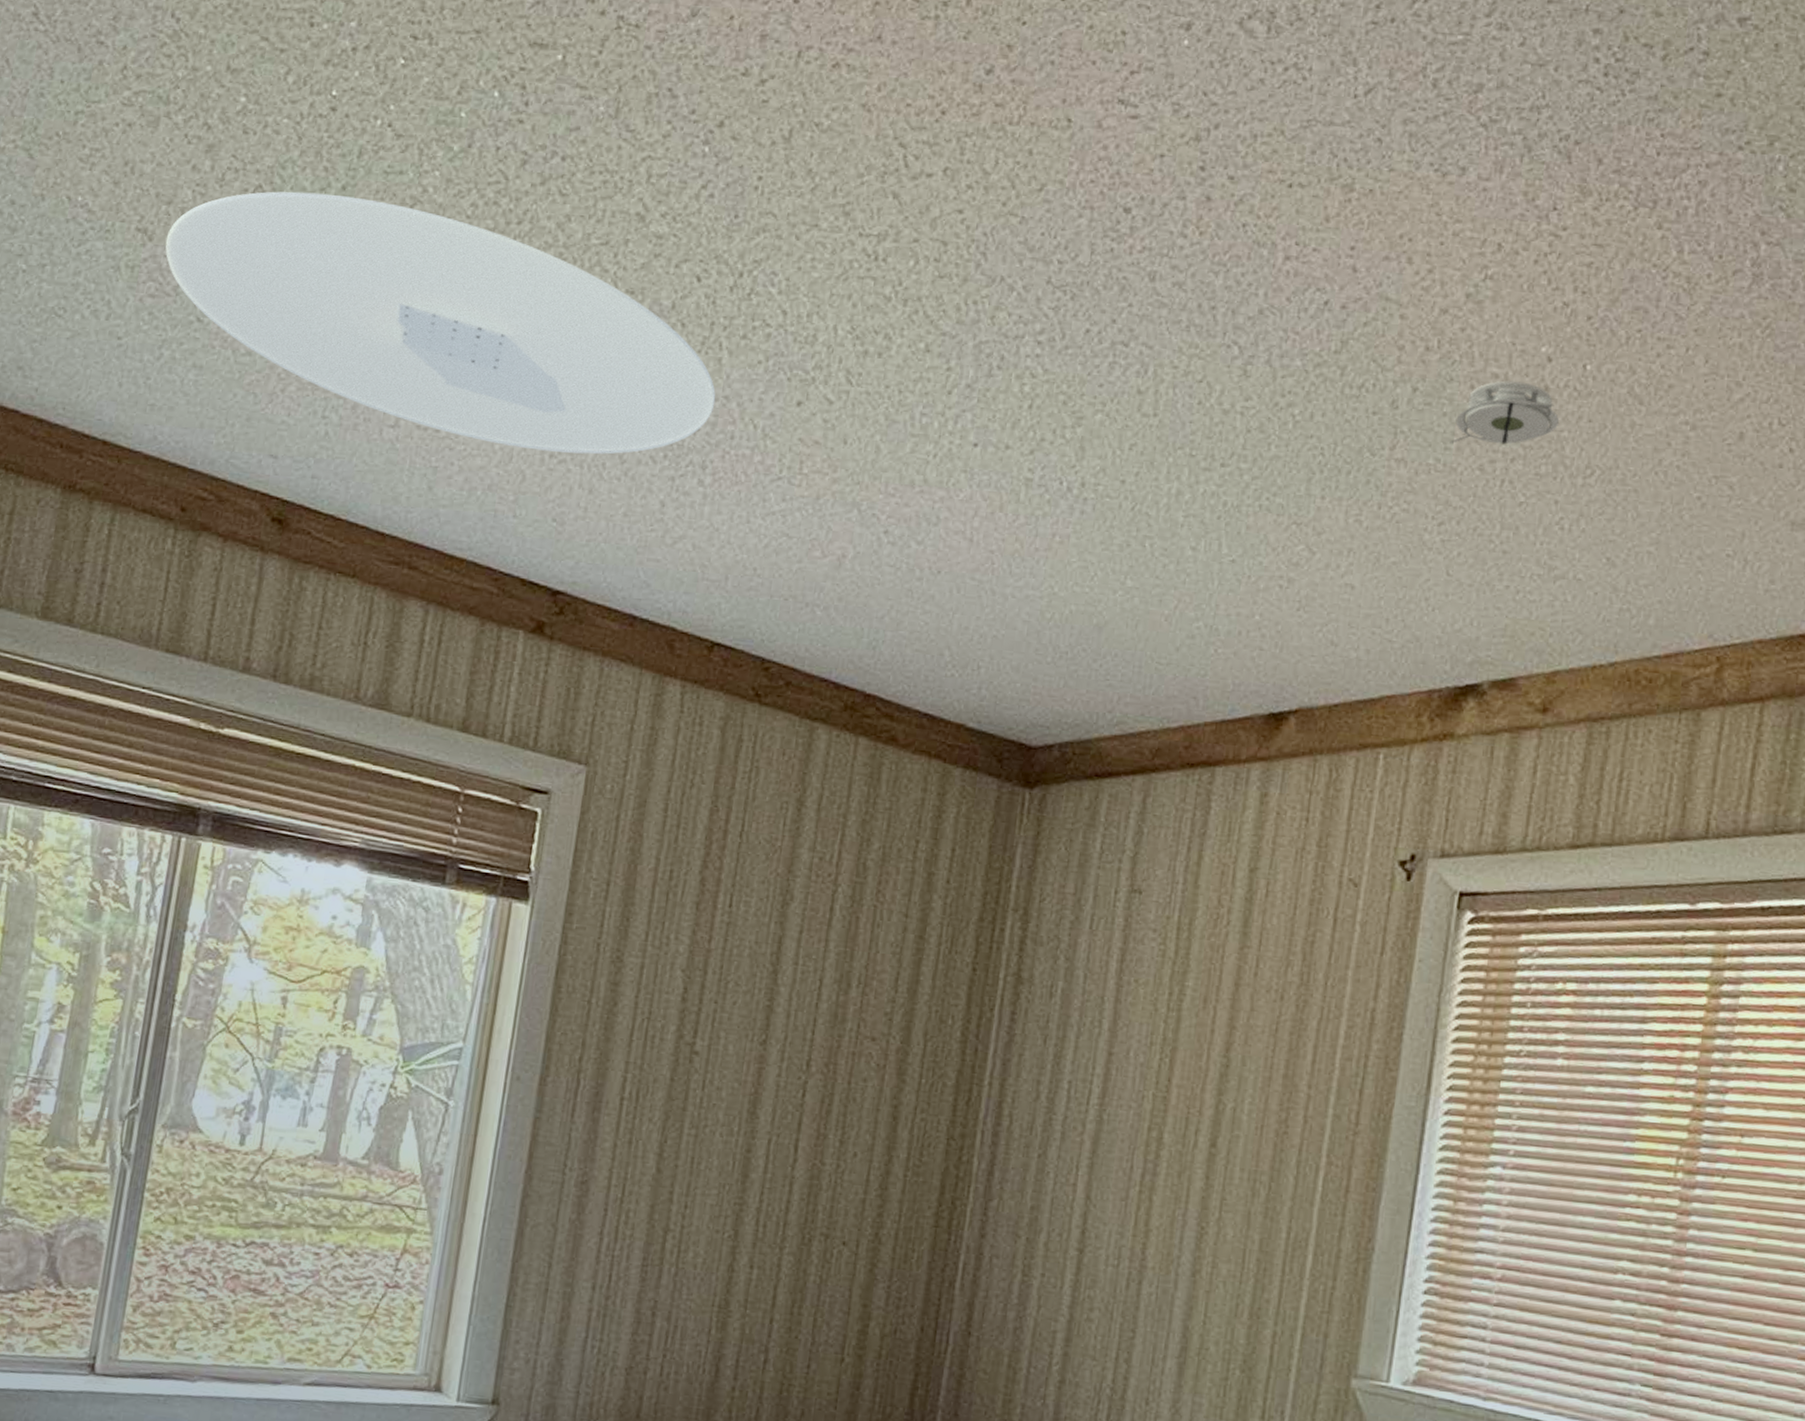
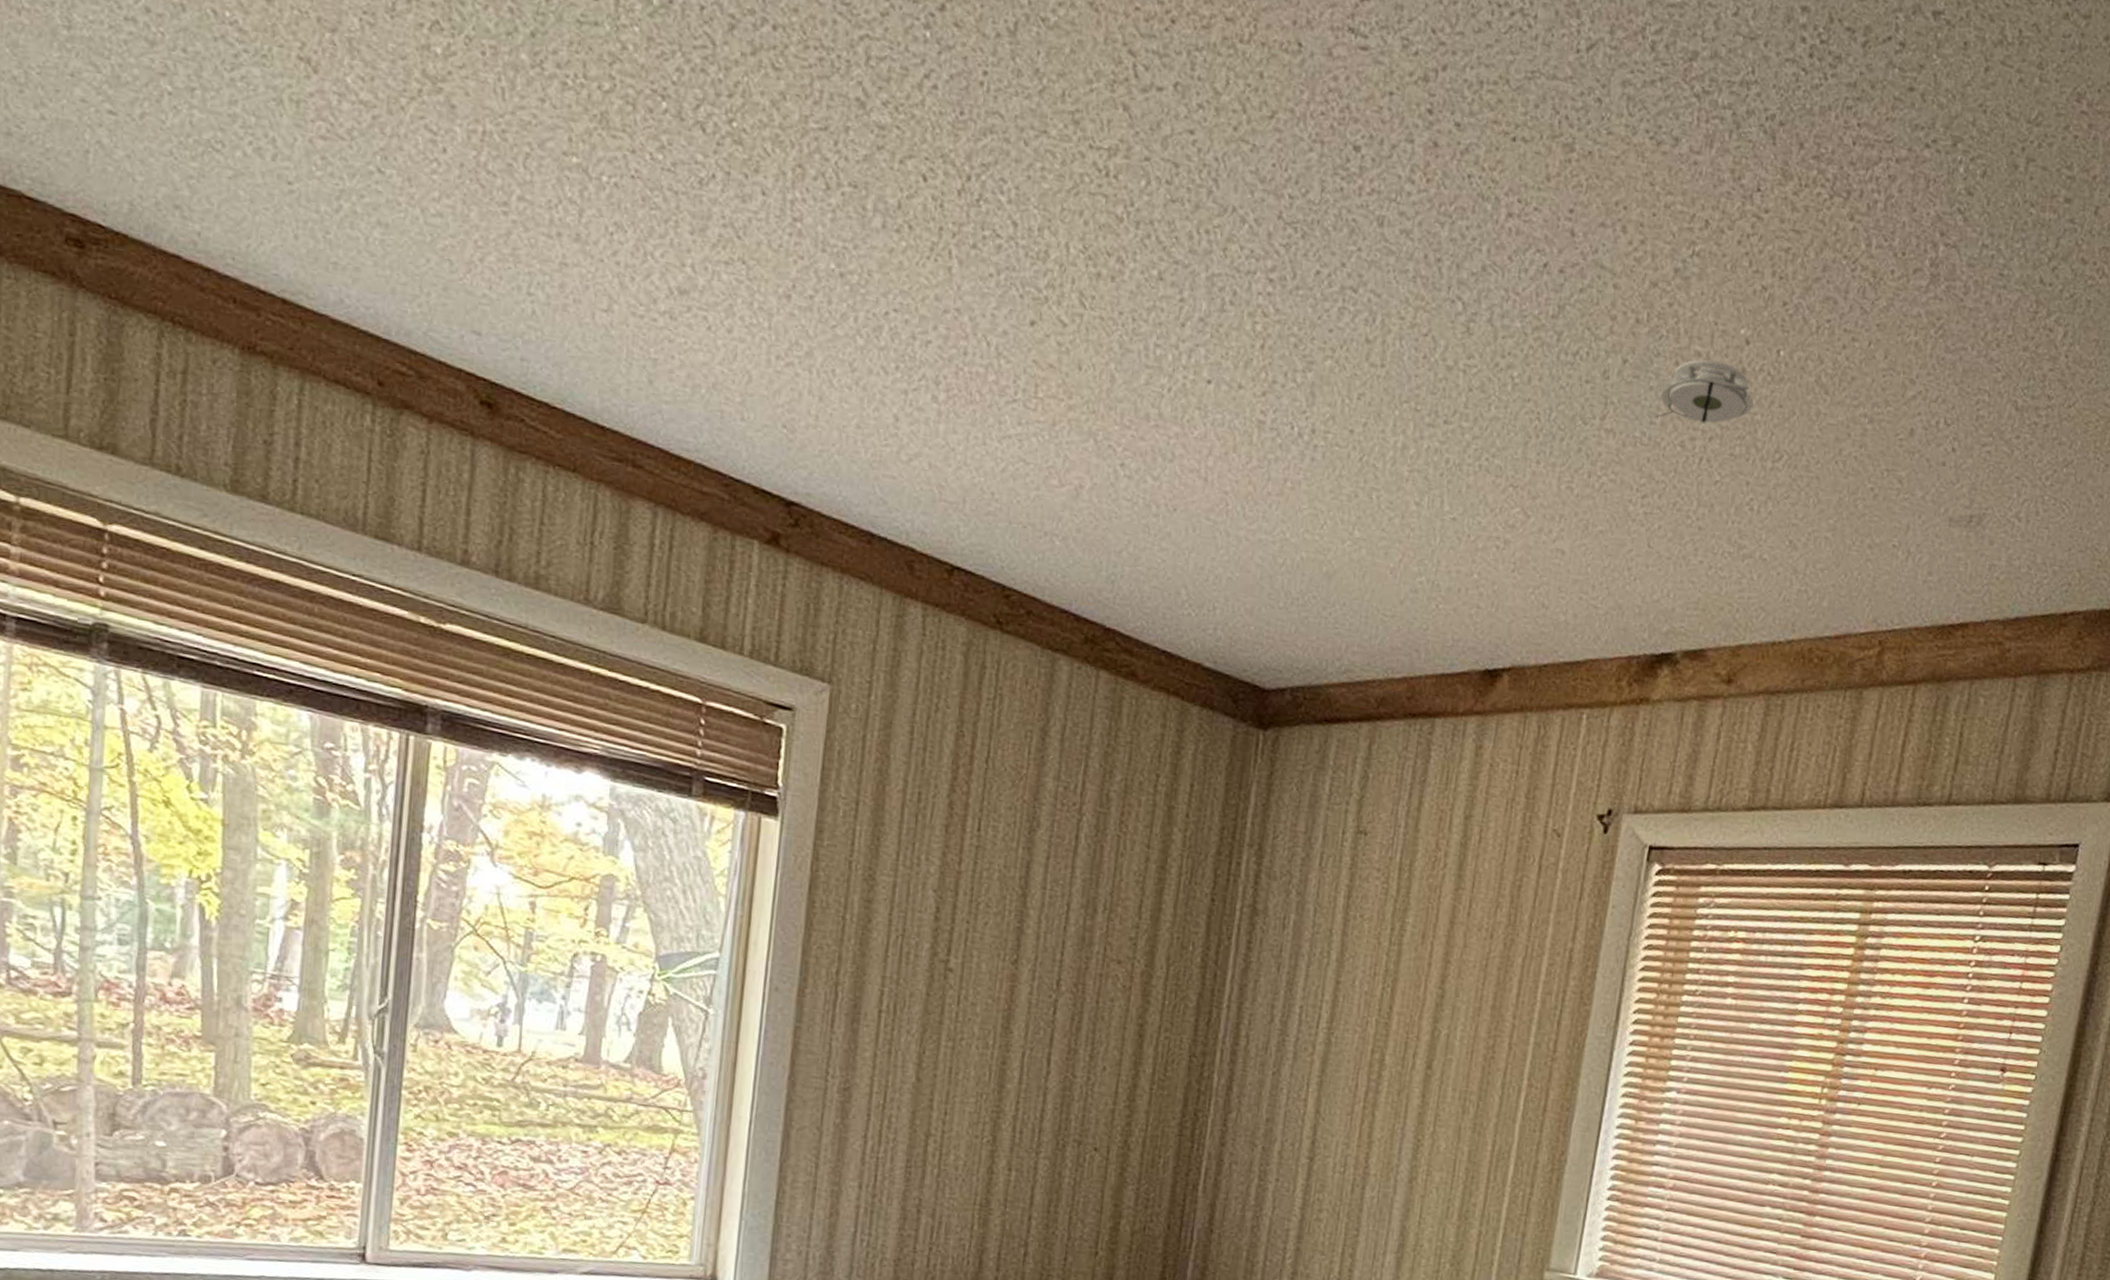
ceiling light: present [165,191,716,455] -> none [333,28,947,361]

